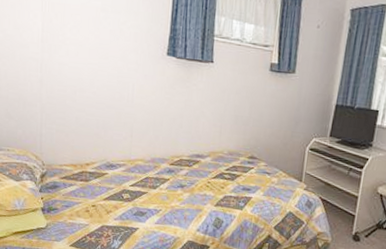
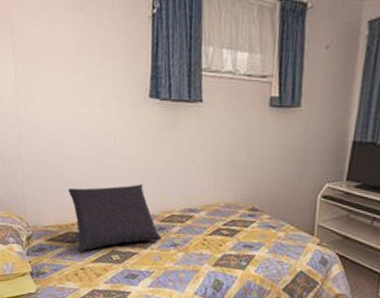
cushion: none [85,130,171,190] -> present [68,184,162,252]

